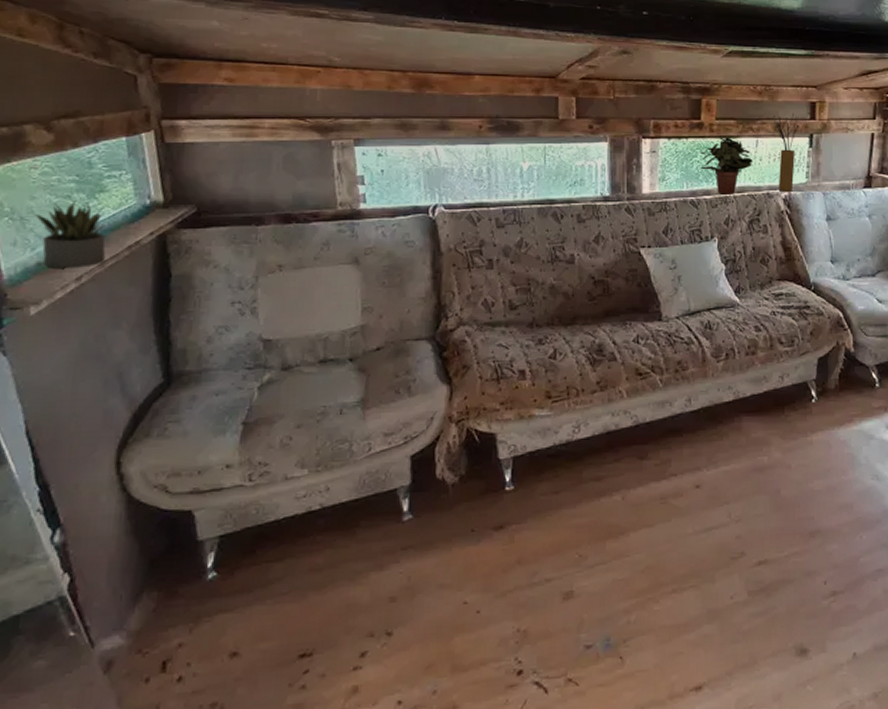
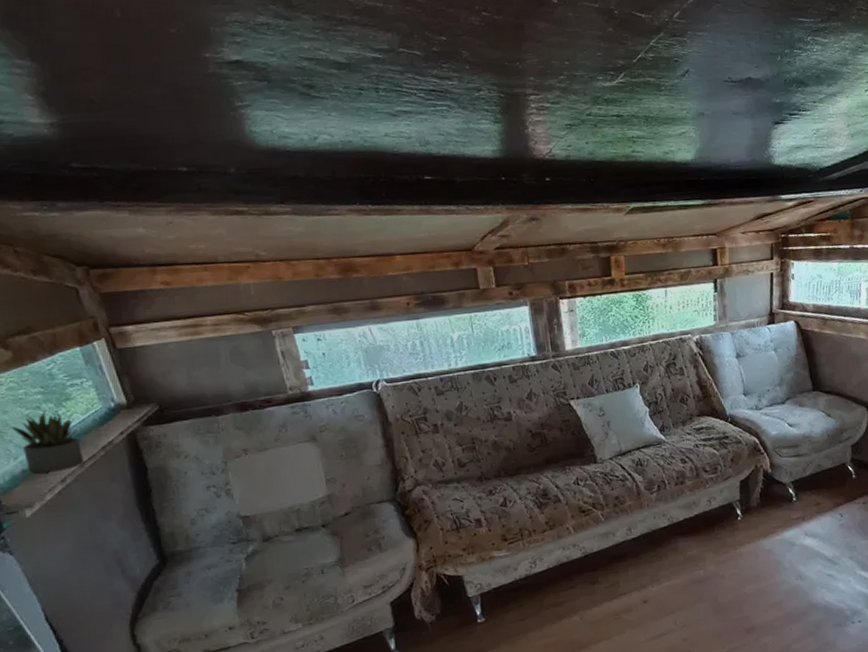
potted plant: present [699,137,753,195] -> none [613,290,664,344]
vase: present [773,114,799,192] -> none [678,262,704,336]

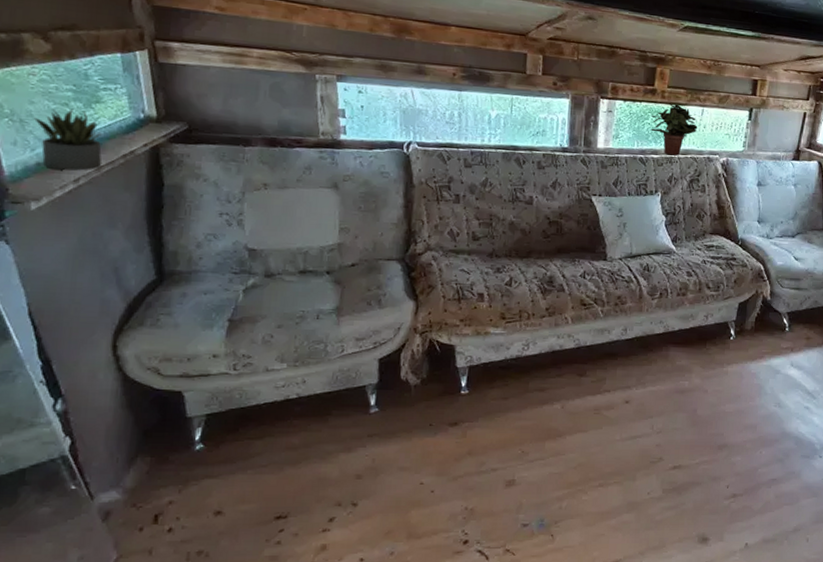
potted plant: none [613,290,664,344] -> present [650,103,698,156]

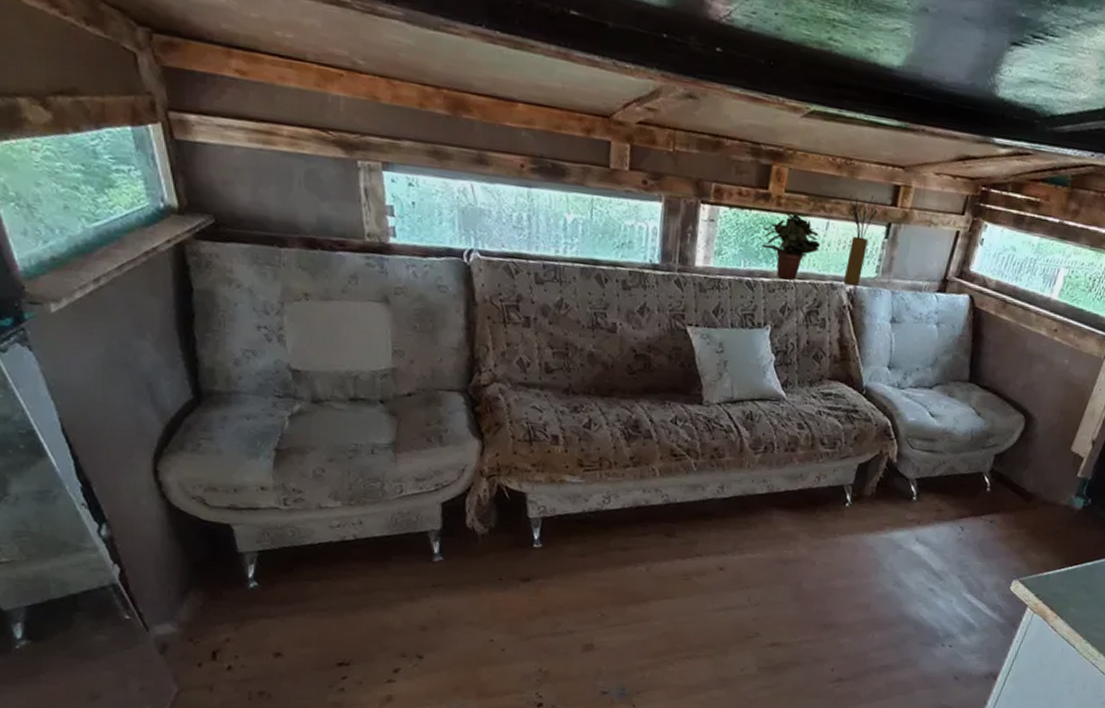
succulent plant: present [33,108,104,171] -> none [41,192,123,270]
vase: none [717,88,742,158] -> present [843,195,879,286]

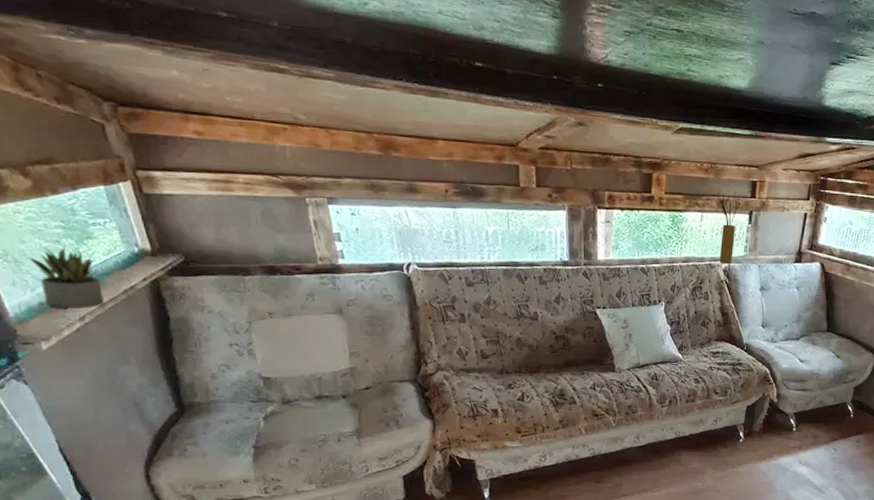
succulent plant: none [41,192,123,270] -> present [27,246,105,310]
potted plant: present [761,212,821,280] -> none [649,210,698,264]

